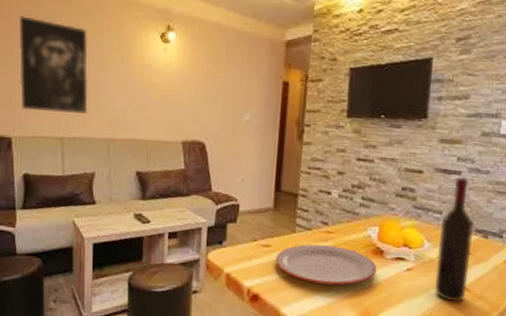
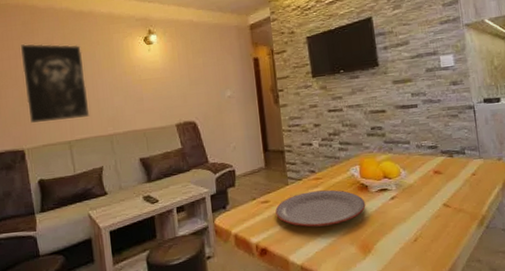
wine bottle: present [434,176,474,302] -> none [411,108,447,220]

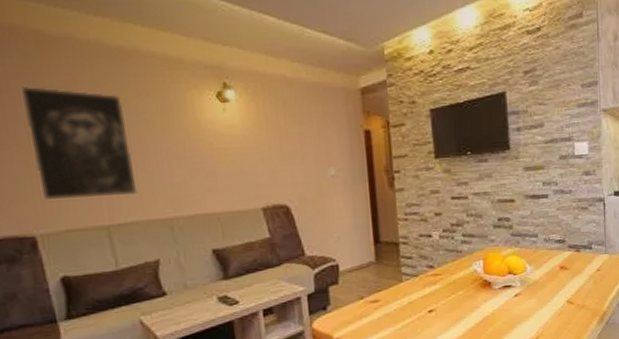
plate: present [275,189,366,227] -> none [386,286,488,329]

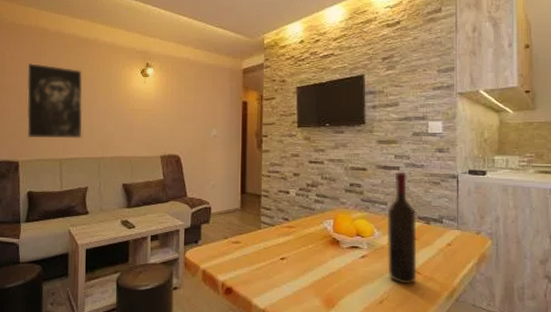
wine bottle: none [539,199,570,317] -> present [387,171,417,285]

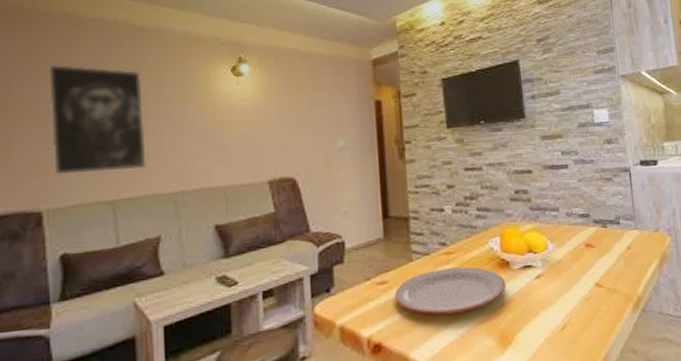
plate: none [245,238,335,275] -> present [395,266,506,315]
wine bottle: present [387,171,417,285] -> none [560,169,599,303]

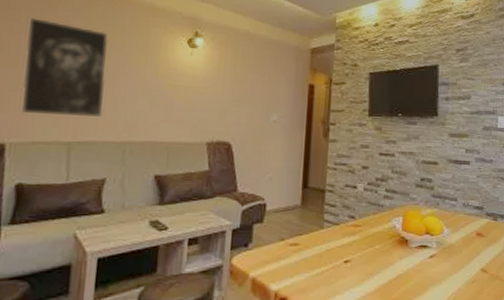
plate: present [395,266,506,315] -> none [304,239,403,279]

